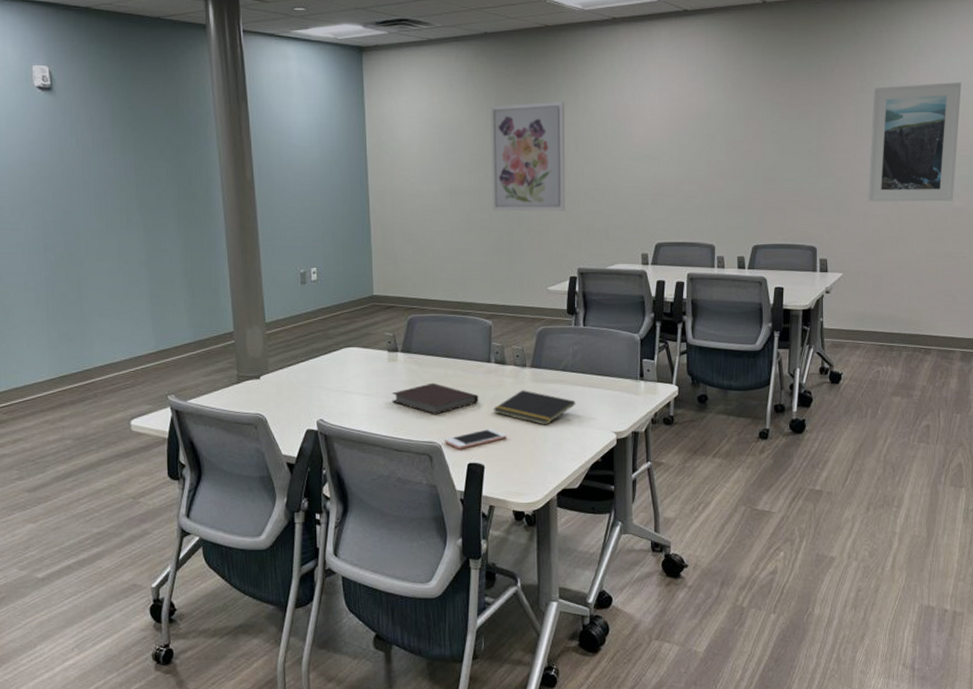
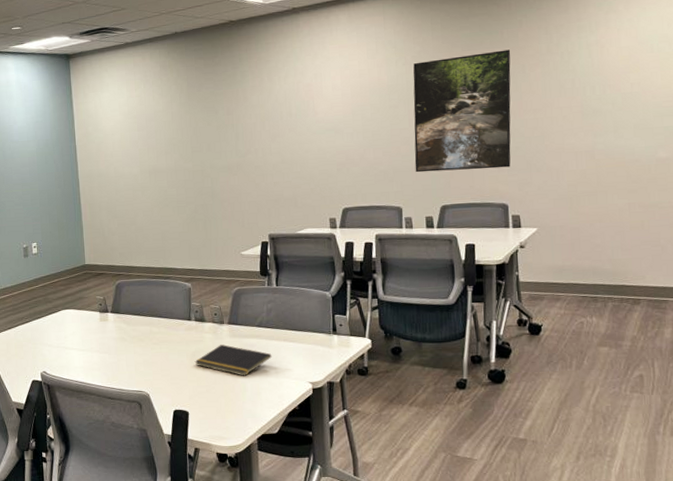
notebook: present [391,382,479,415] -> none [103,339,182,368]
cell phone: present [444,429,508,449] -> none [151,379,209,398]
wall art: present [490,102,566,212] -> none [182,86,255,187]
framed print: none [729,84,827,209] -> present [413,49,511,173]
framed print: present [868,82,962,202] -> none [560,35,660,158]

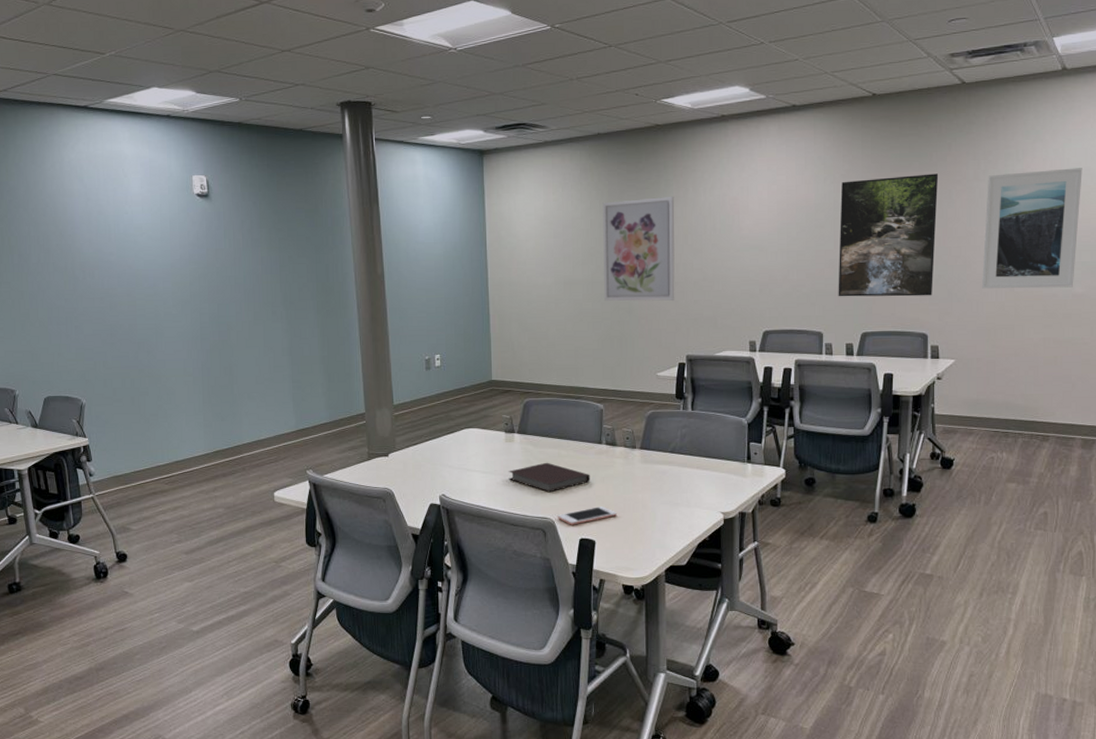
notebook: none [103,339,182,368] -> present [508,462,591,493]
cell phone: none [151,379,209,398] -> present [557,506,618,525]
wall art: none [182,86,255,187] -> present [603,197,675,301]
notepad: present [194,344,272,376] -> none [603,470,684,504]
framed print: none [560,35,660,158] -> present [982,168,1082,289]

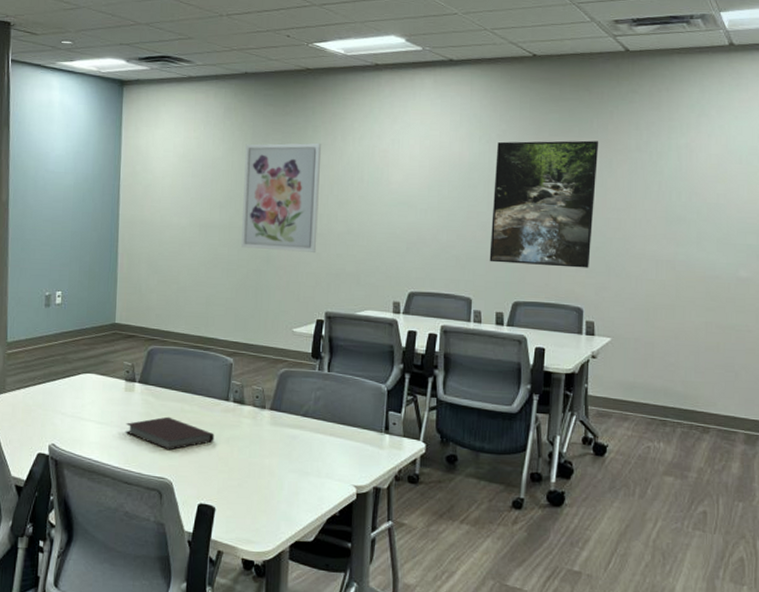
cell phone: present [557,506,618,525] -> none [175,469,241,488]
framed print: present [982,168,1082,289] -> none [642,146,749,271]

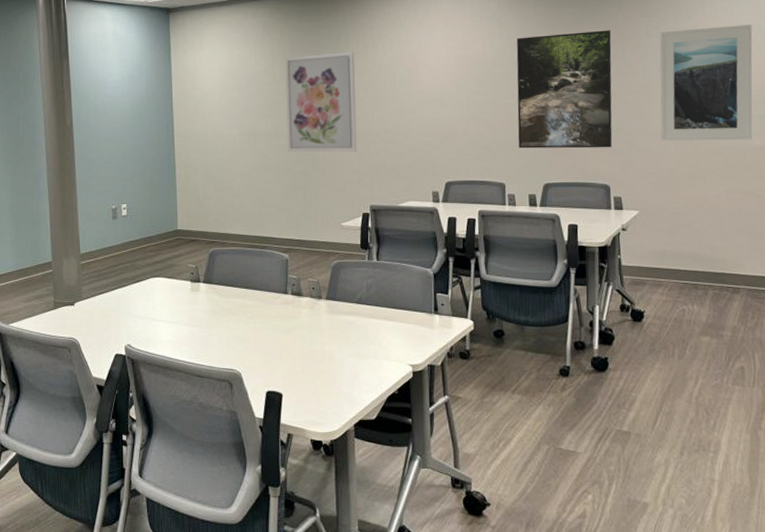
notebook: present [125,416,215,451] -> none [194,312,277,343]
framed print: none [642,146,749,271] -> present [659,25,753,141]

